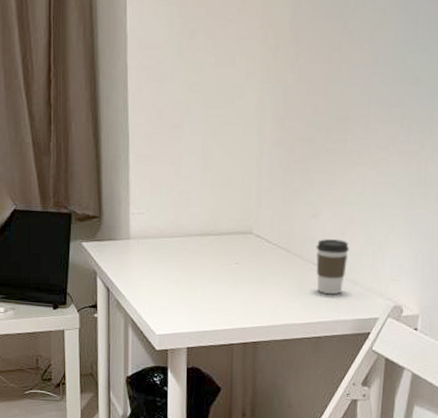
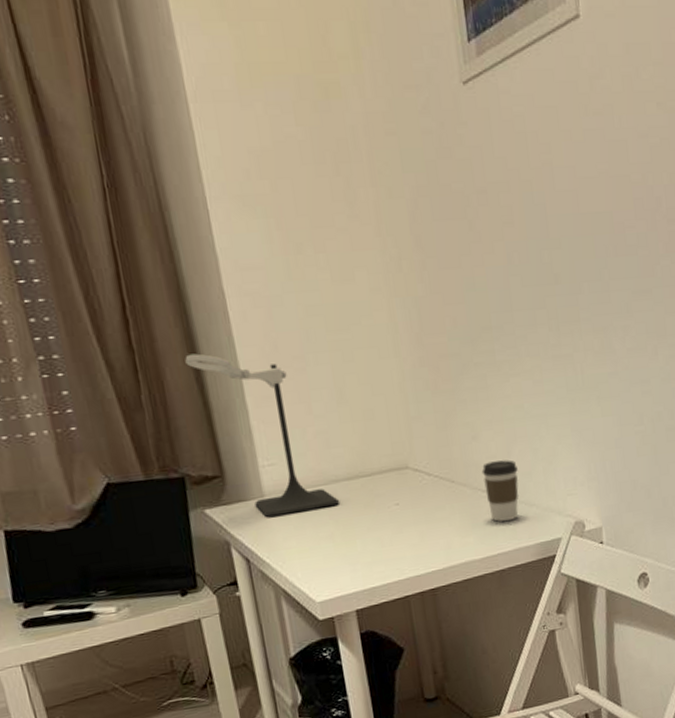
speaker stand: none [88,114,190,258] -> present [185,353,340,518]

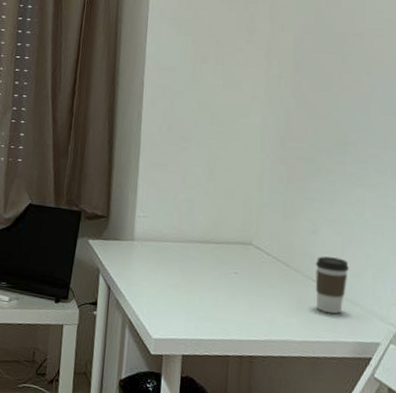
speaker stand: present [185,353,340,518] -> none [104,123,191,262]

